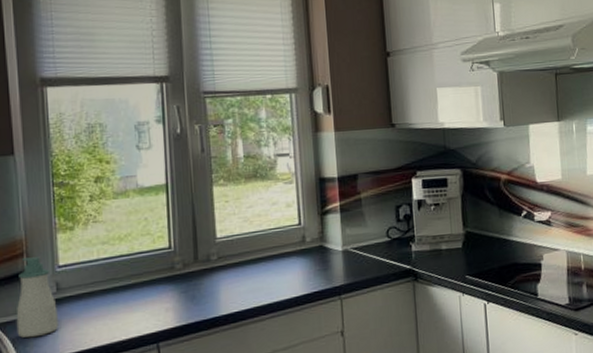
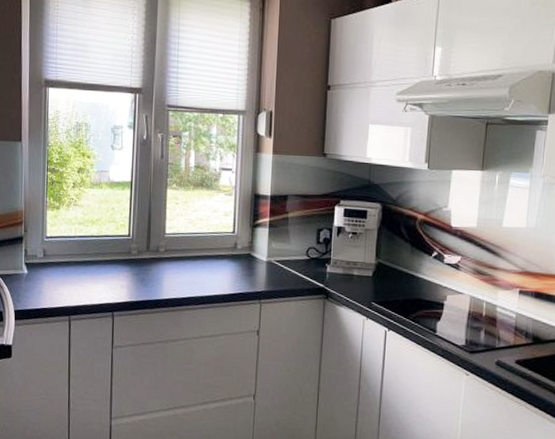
soap bottle: present [16,257,58,338] -> none [13,226,43,290]

